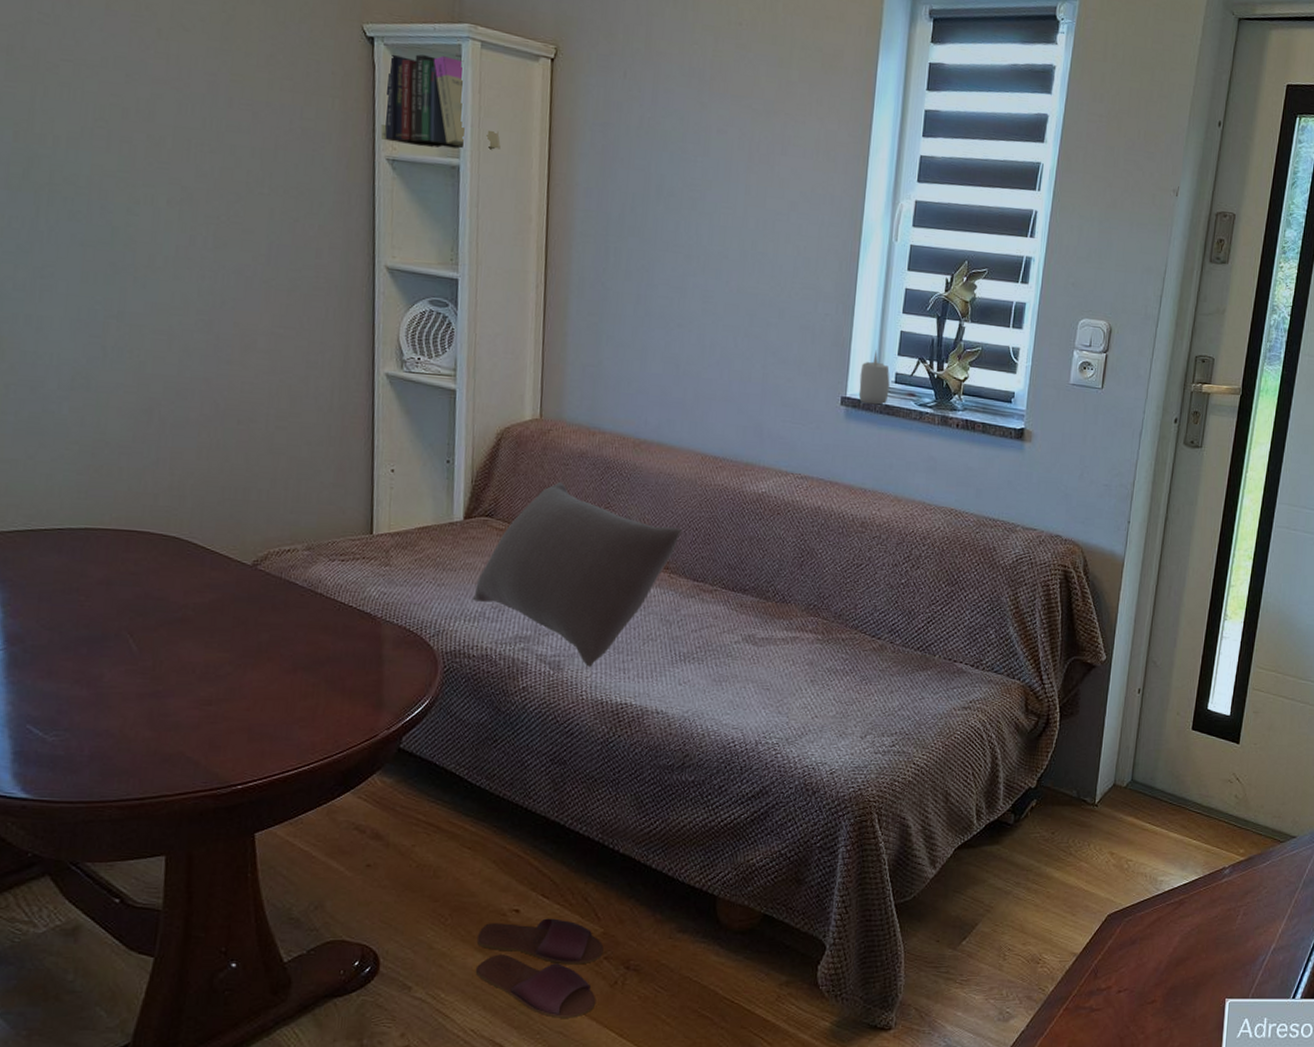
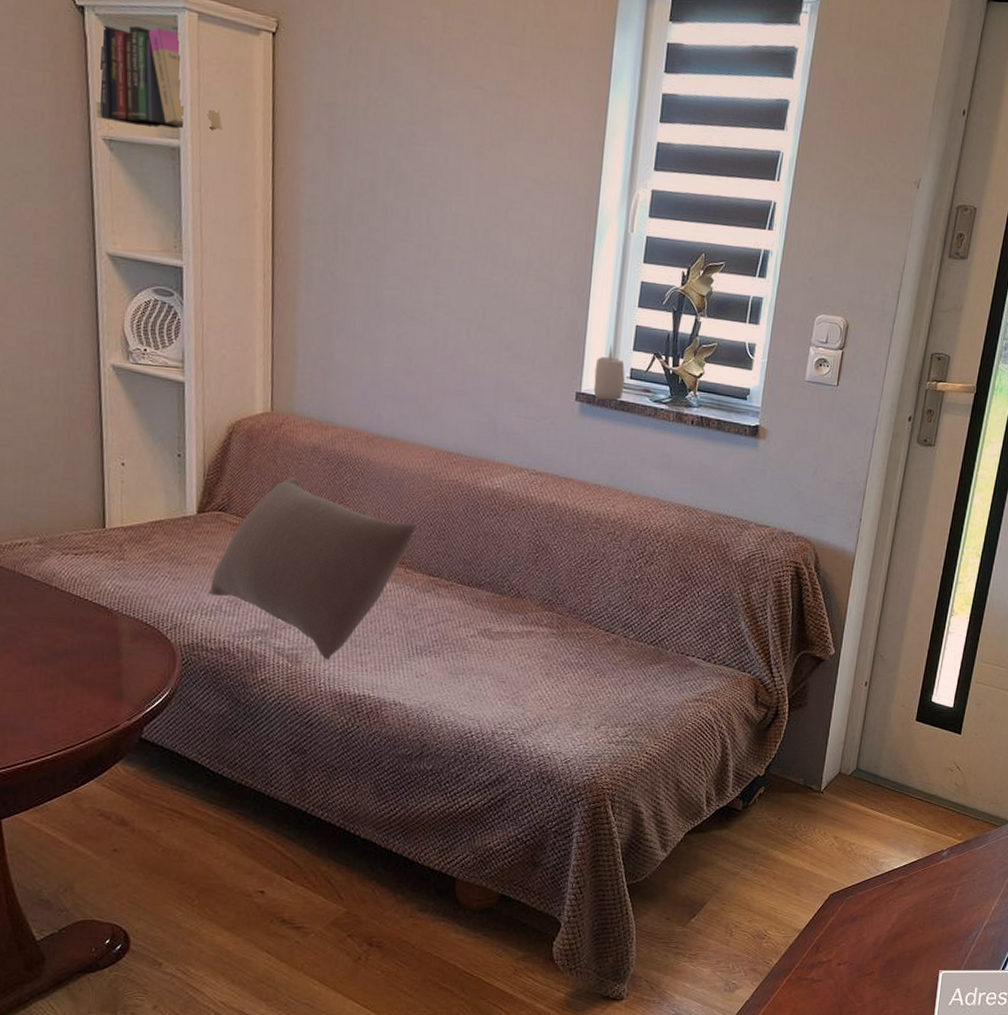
slippers: present [475,918,604,1018] -> none [223,899,347,991]

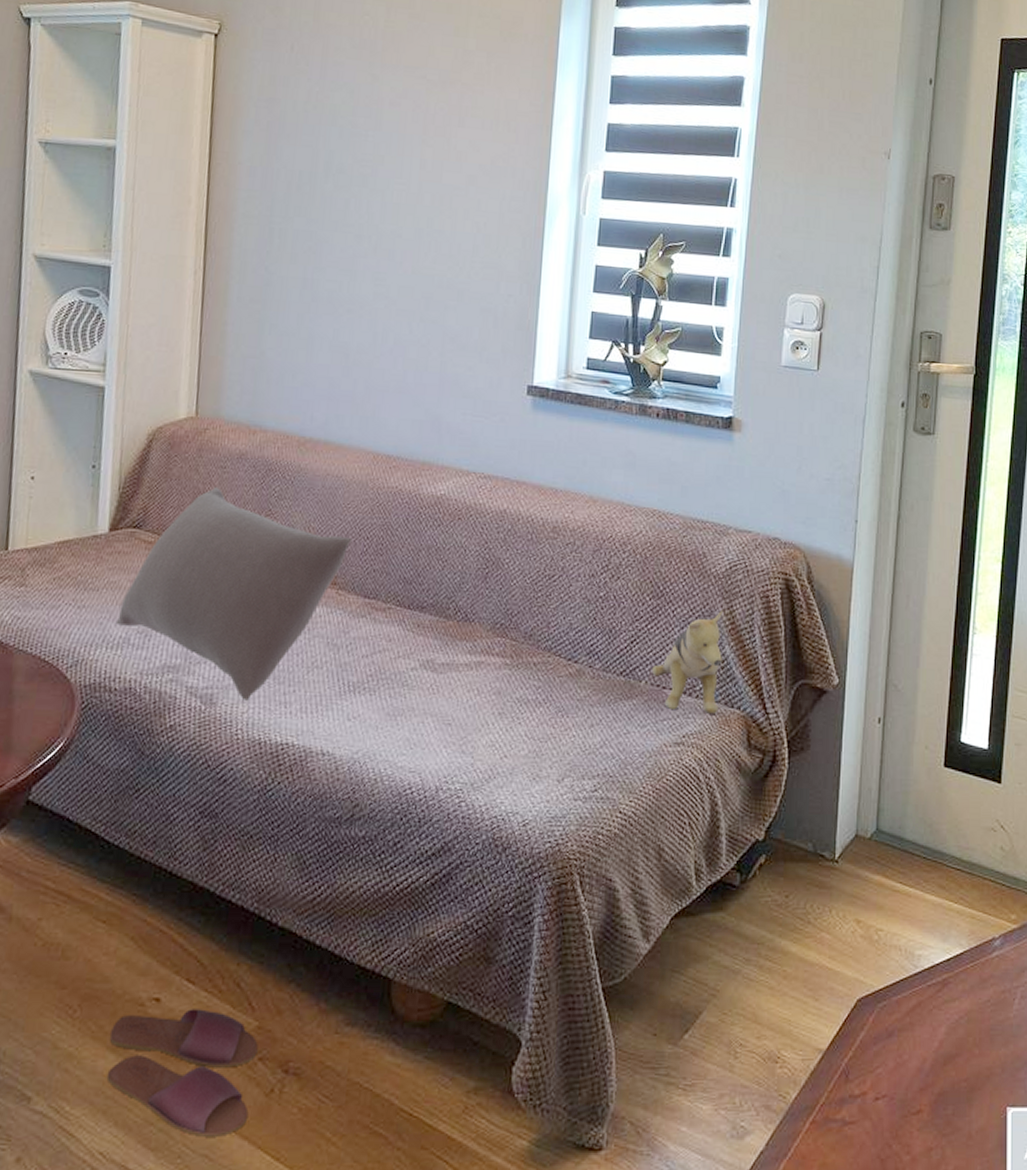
books: present [95,25,222,132] -> none [33,34,160,131]
slippers: none [223,899,347,991] -> present [106,1009,258,1137]
candle: present [593,344,625,401] -> none [546,333,581,394]
plush toy: none [678,592,741,677] -> present [652,610,723,714]

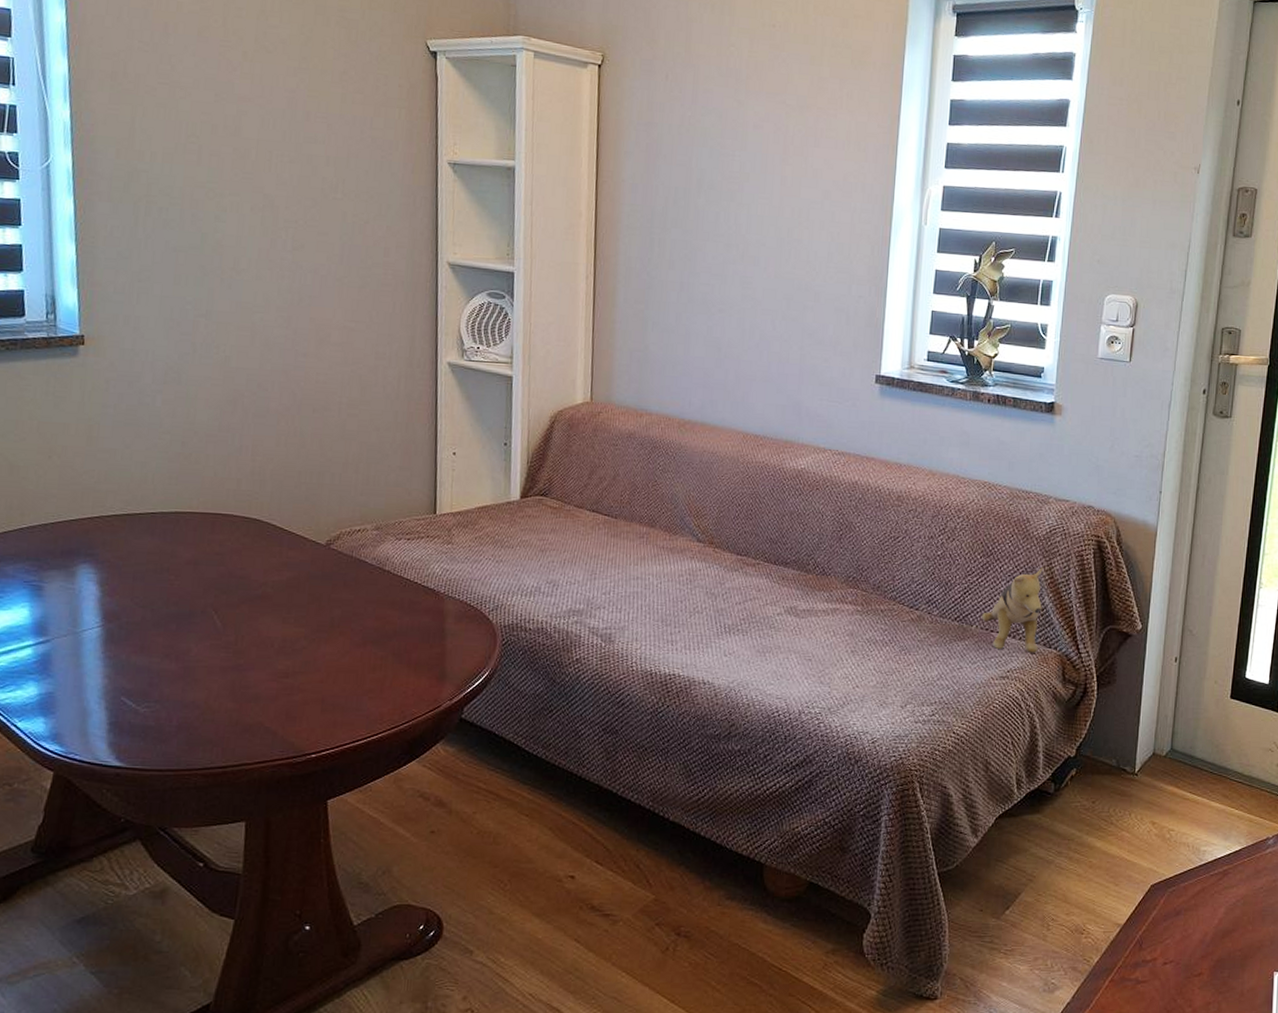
slippers: present [106,1009,258,1137] -> none [533,884,655,984]
cushion: present [115,486,353,701] -> none [528,461,726,639]

